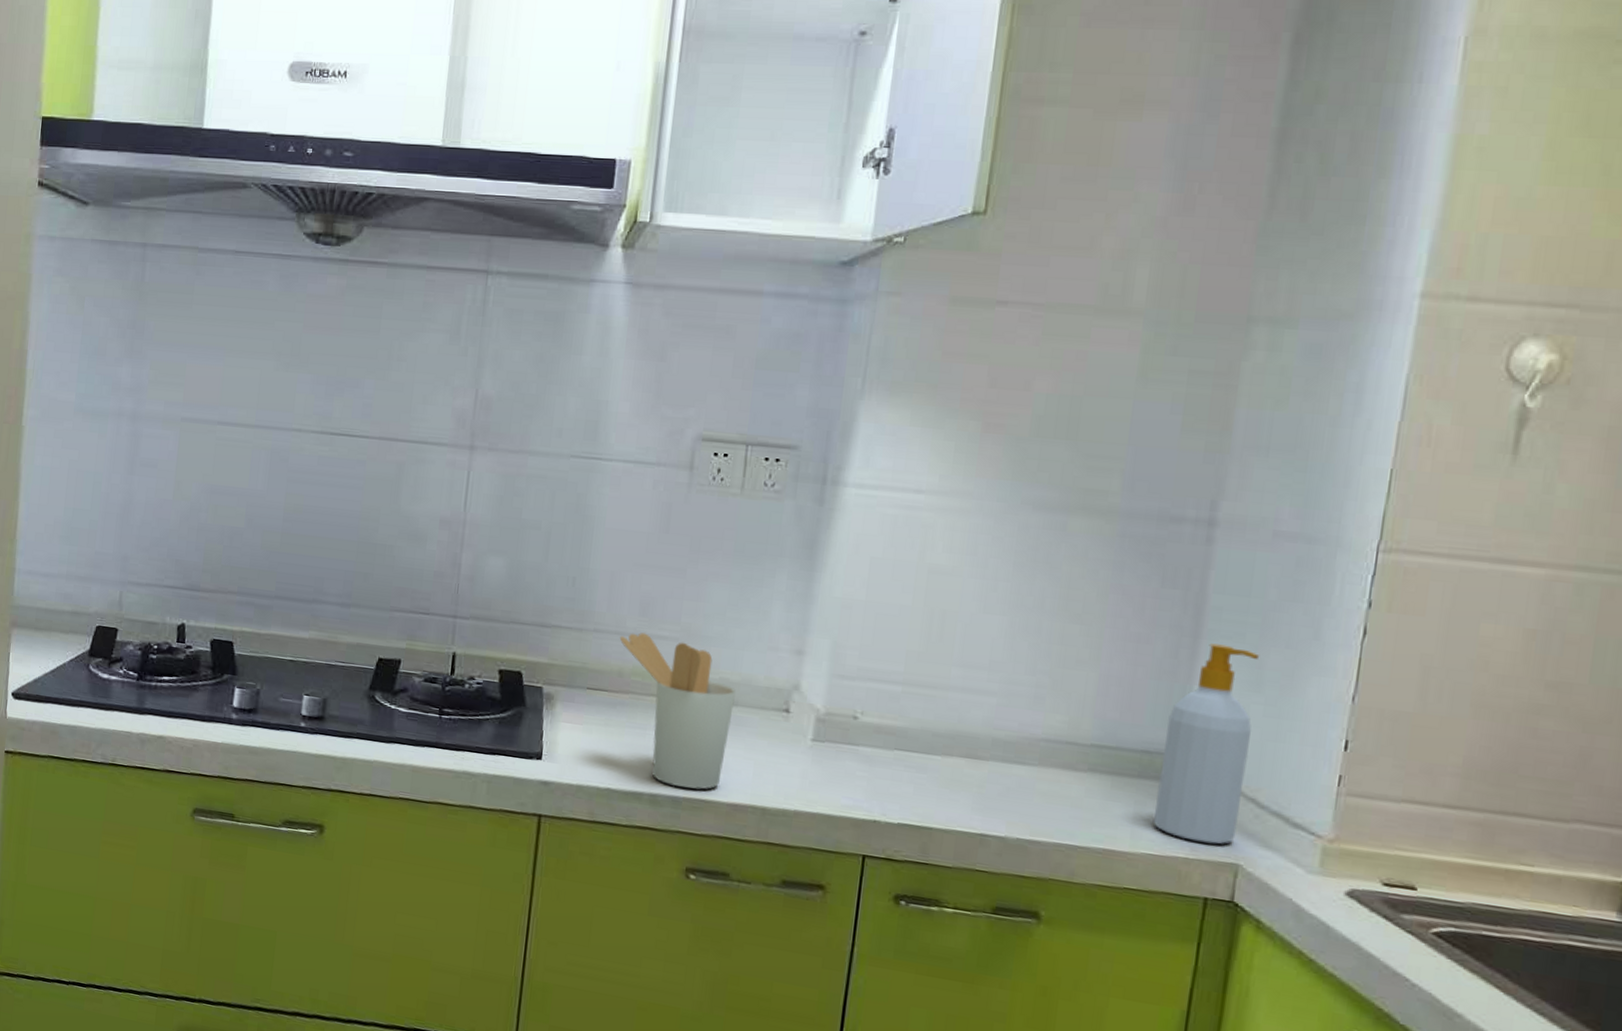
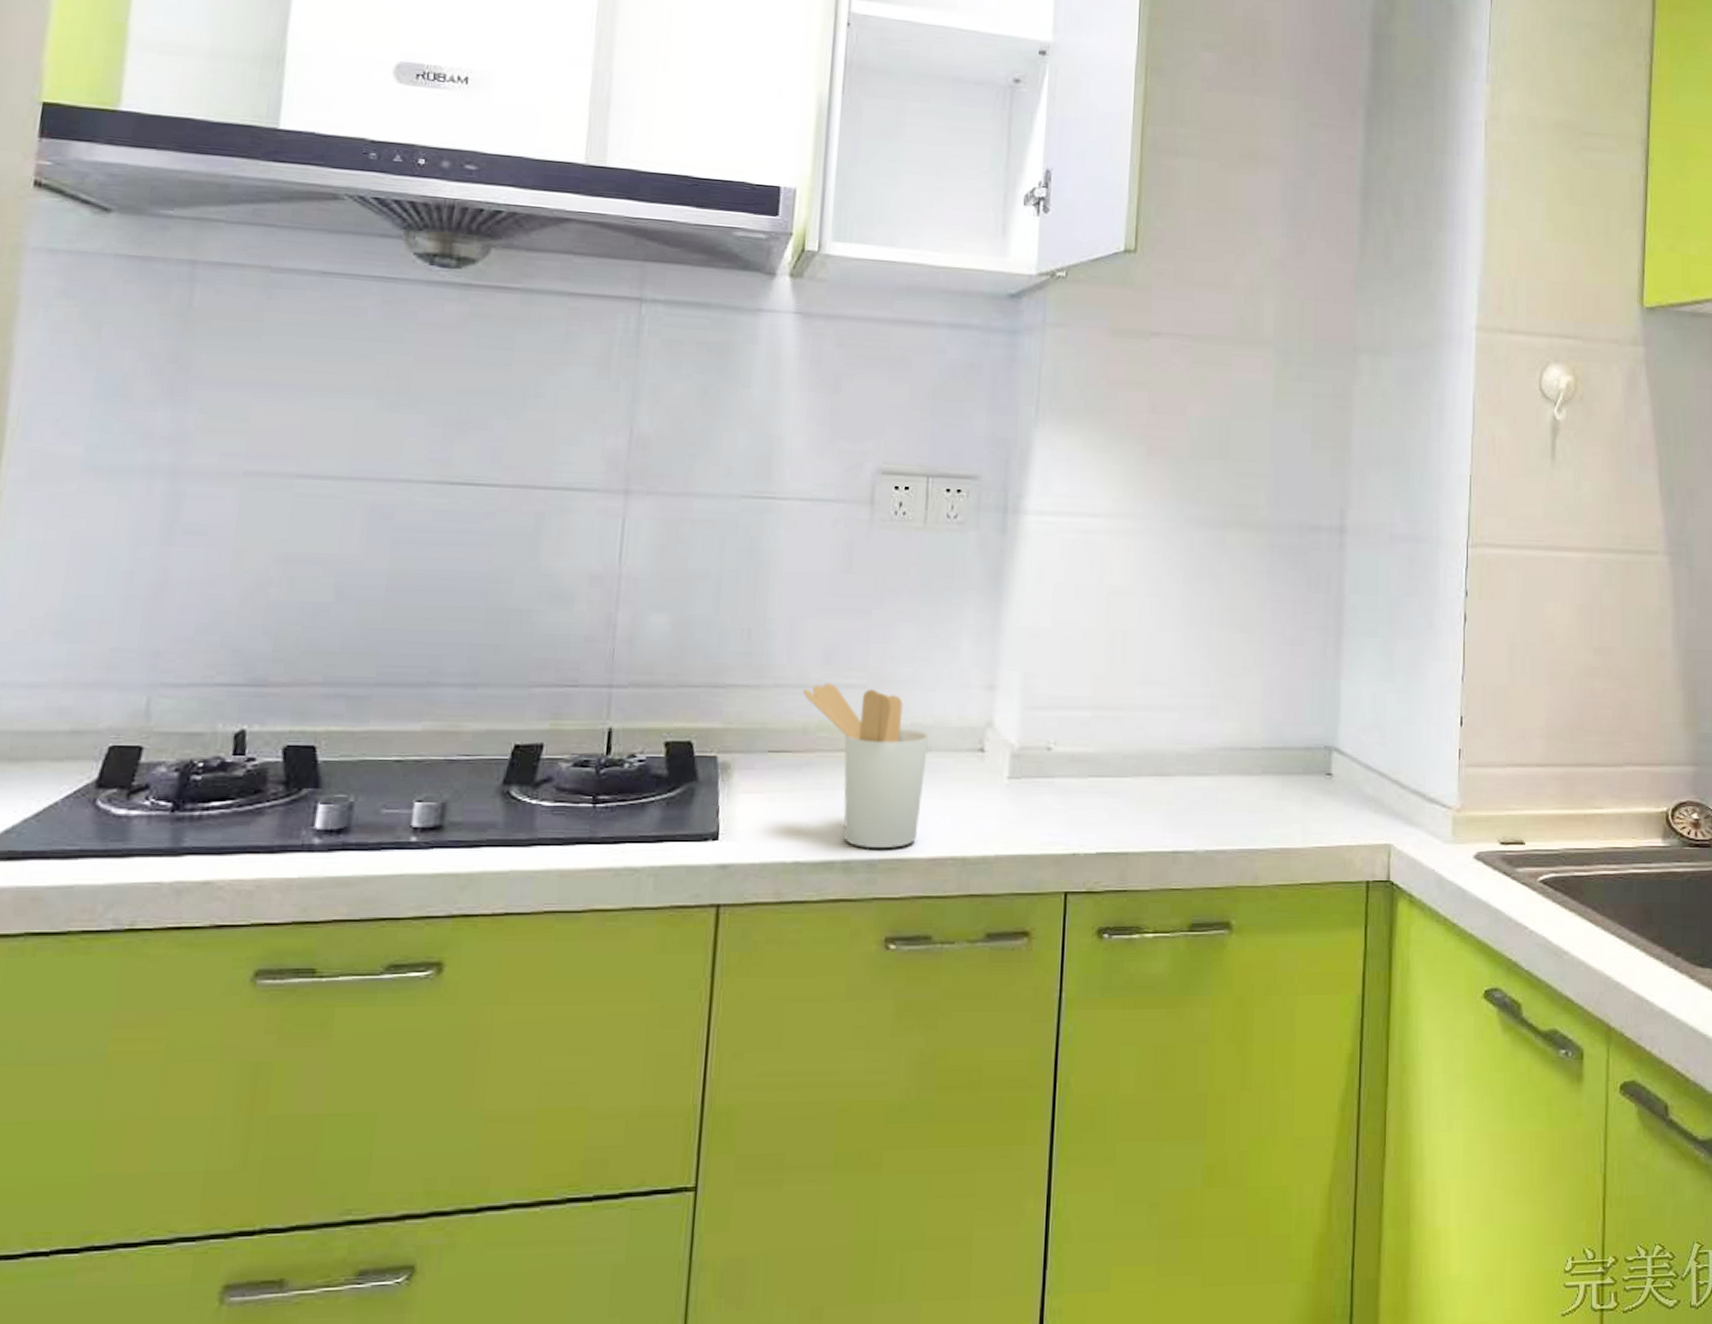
soap bottle: present [1154,643,1260,844] -> none [1319,640,1390,828]

